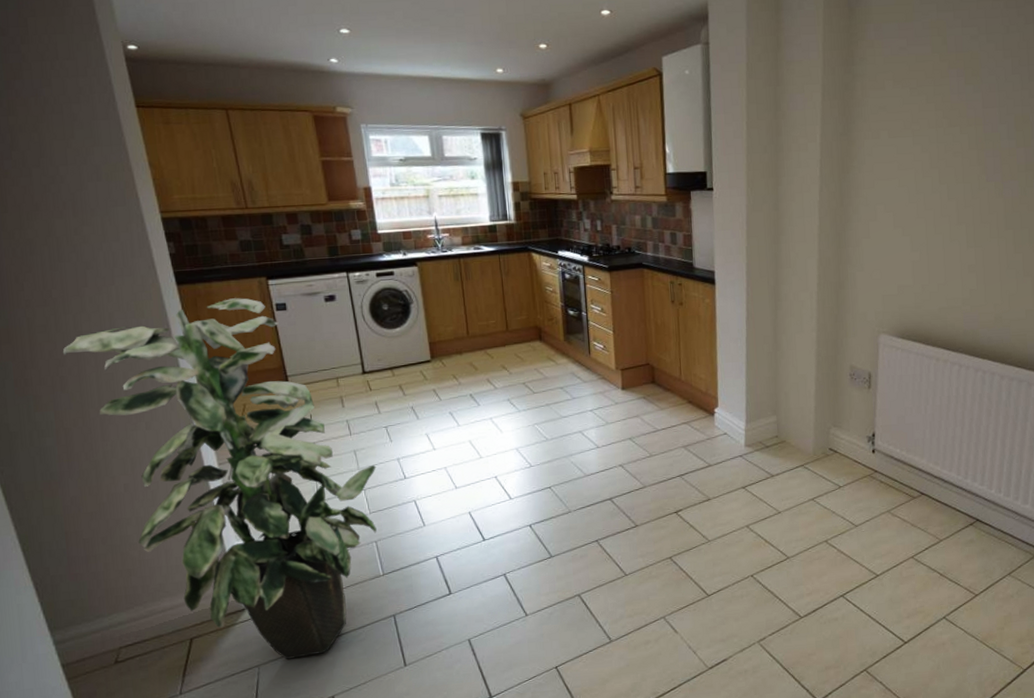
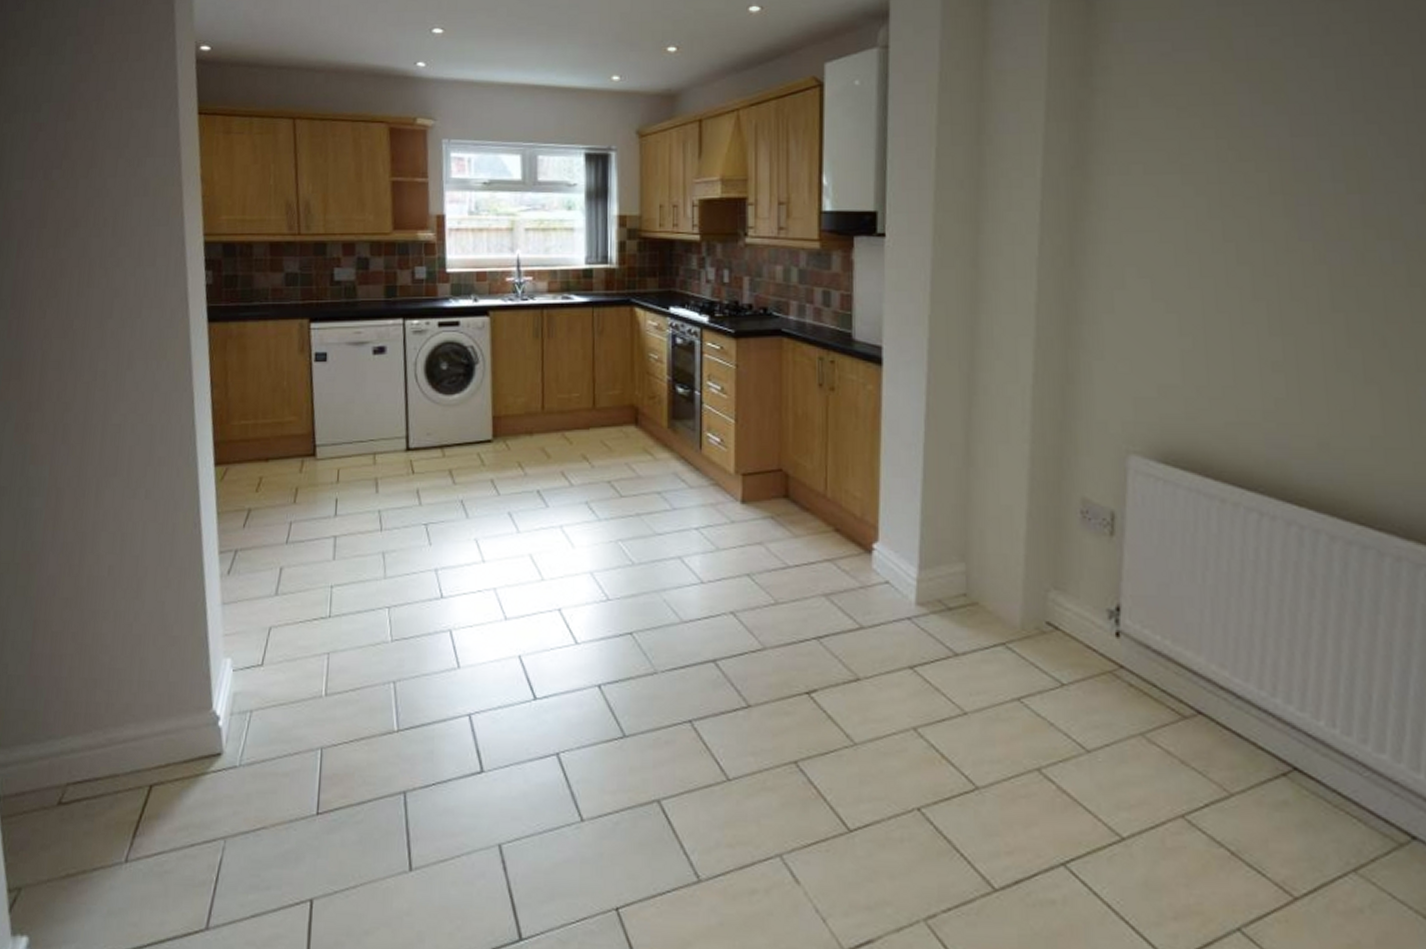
indoor plant: present [62,298,377,659] -> none [71,343,407,835]

